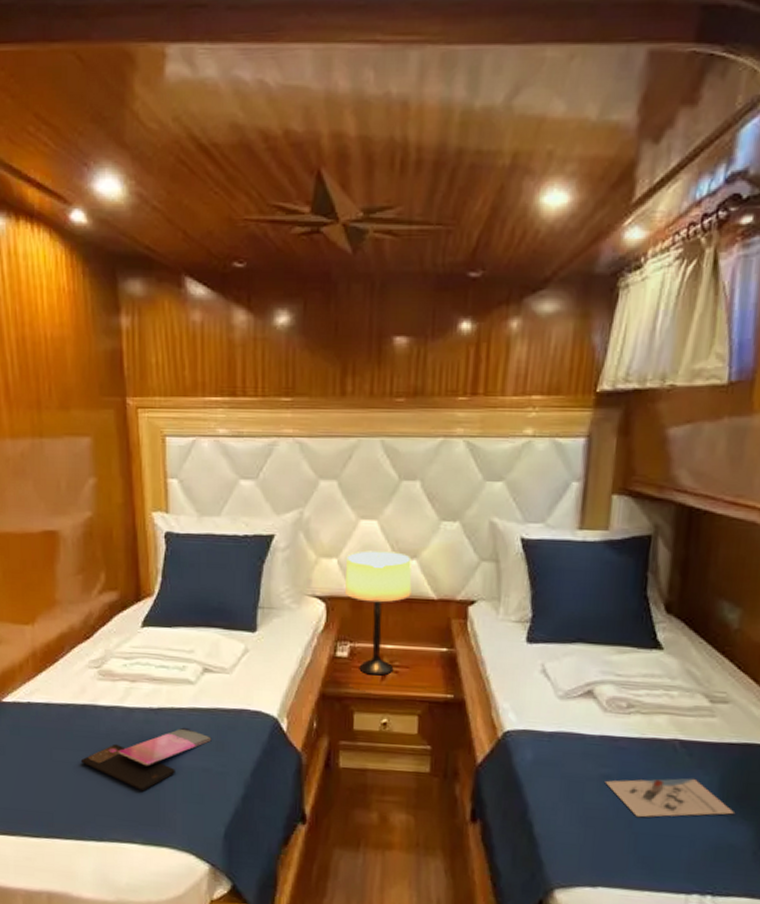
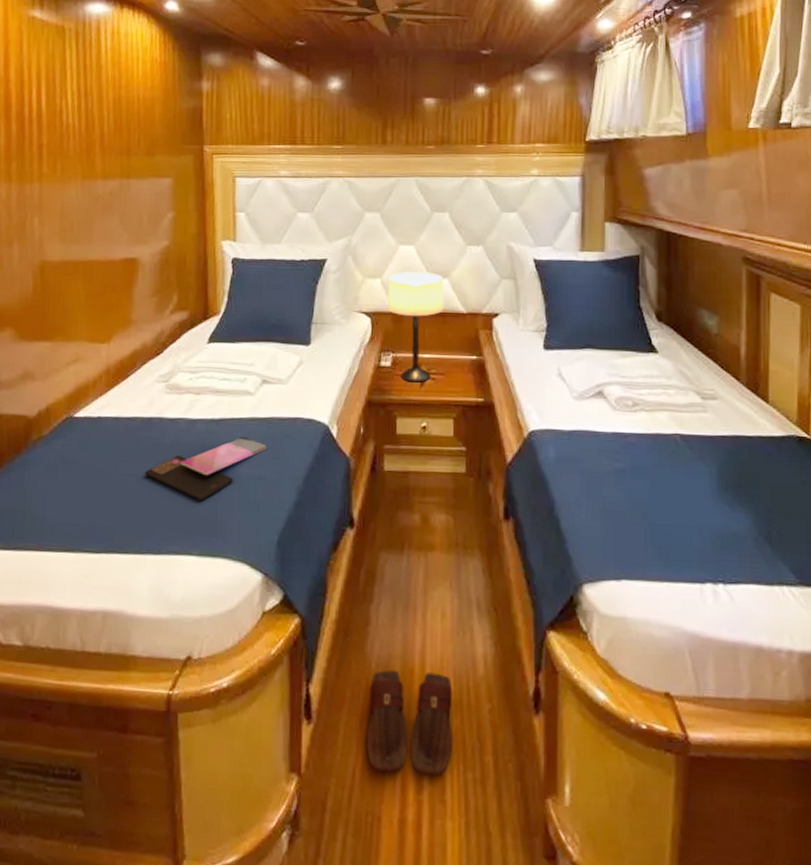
architectural model: present [605,778,736,818] -> none [620,469,735,509]

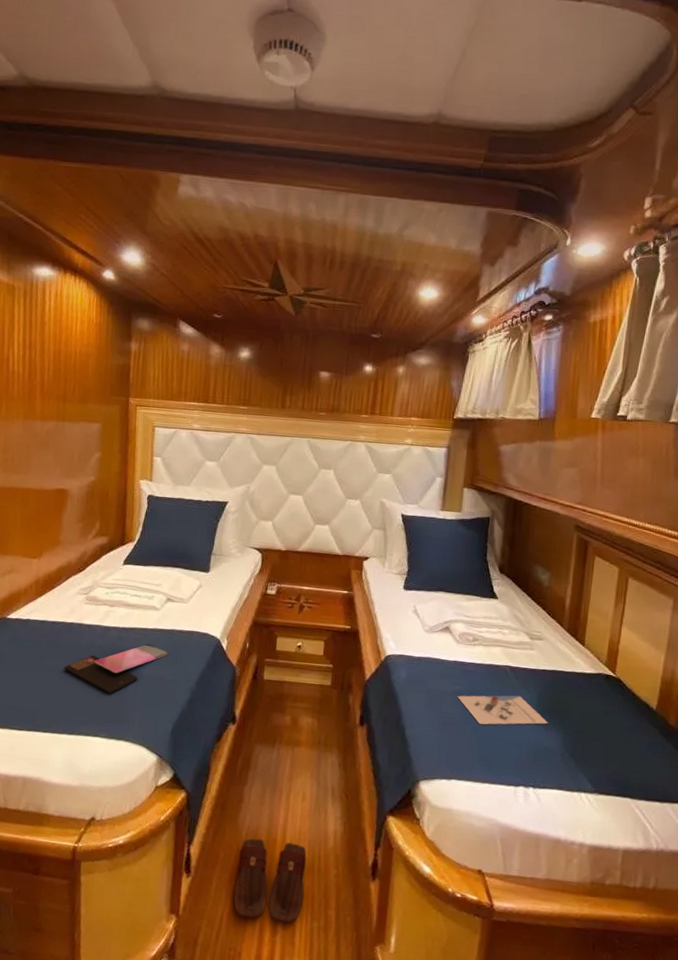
table lamp: present [386,271,444,383] -> none [275,517,325,610]
architectural model: none [620,469,735,509] -> present [457,695,549,725]

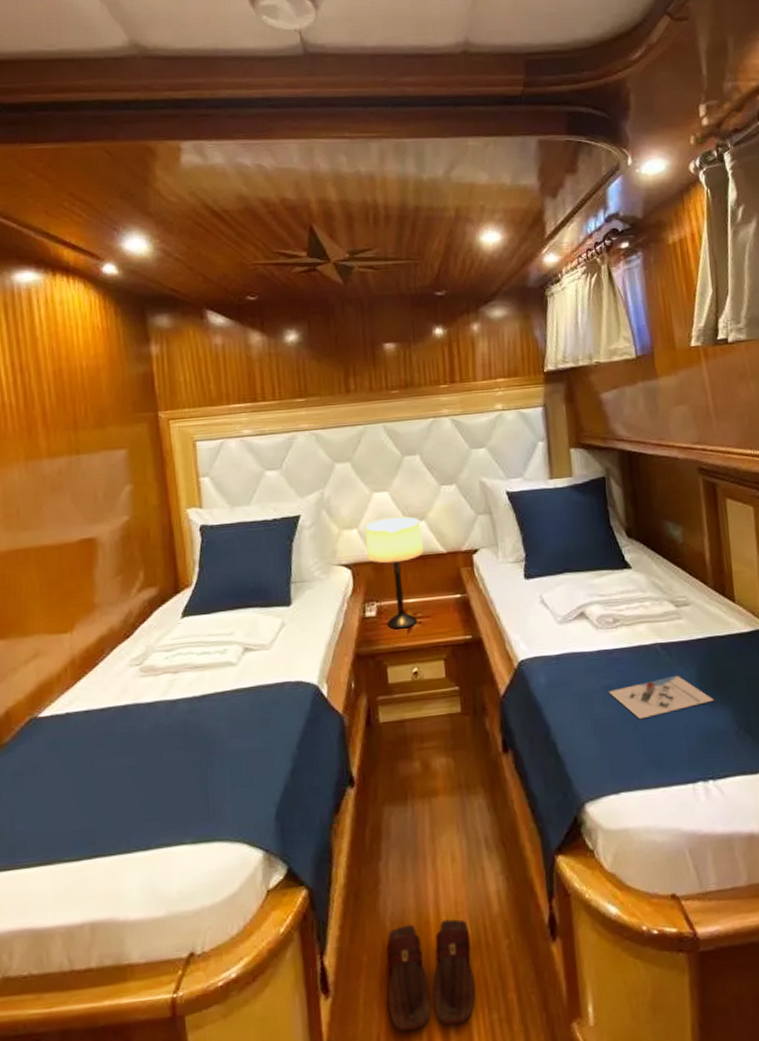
tablet: present [63,643,168,694] -> none [124,710,257,786]
table lamp: none [275,517,325,610] -> present [365,516,424,630]

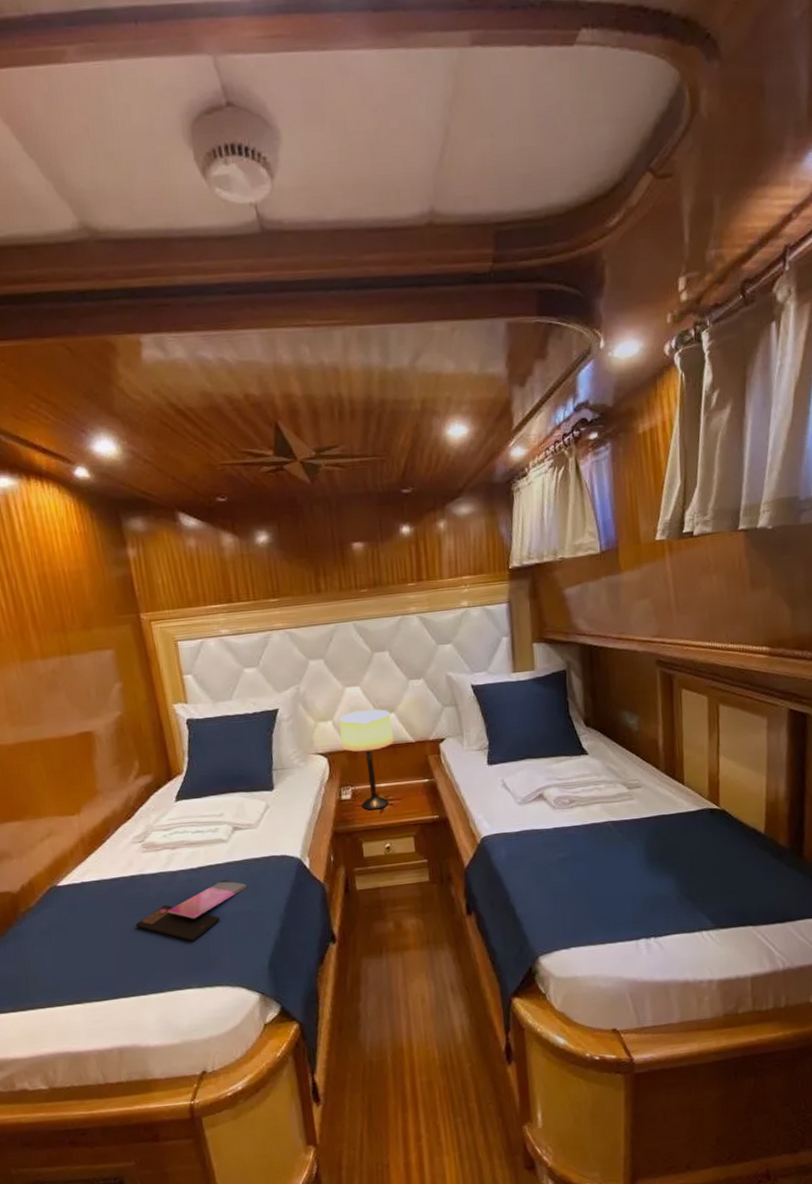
tablet: none [124,710,257,786] -> present [135,880,248,942]
sandal: present [386,919,476,1033] -> none [367,1047,443,1131]
architectural model: present [608,675,715,720] -> none [563,849,660,887]

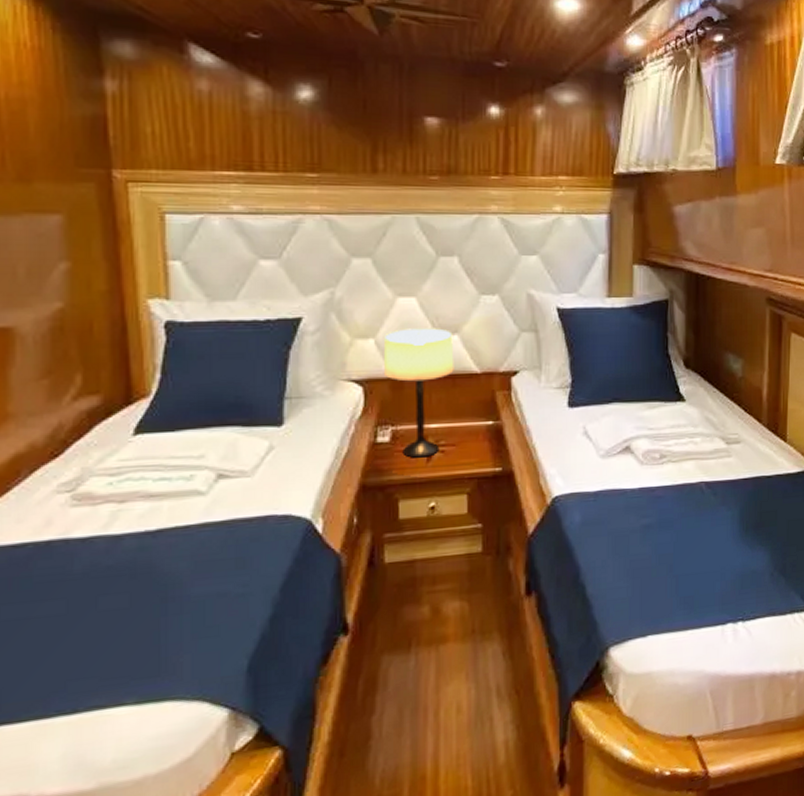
tablet: present [135,880,248,942] -> none [44,547,229,637]

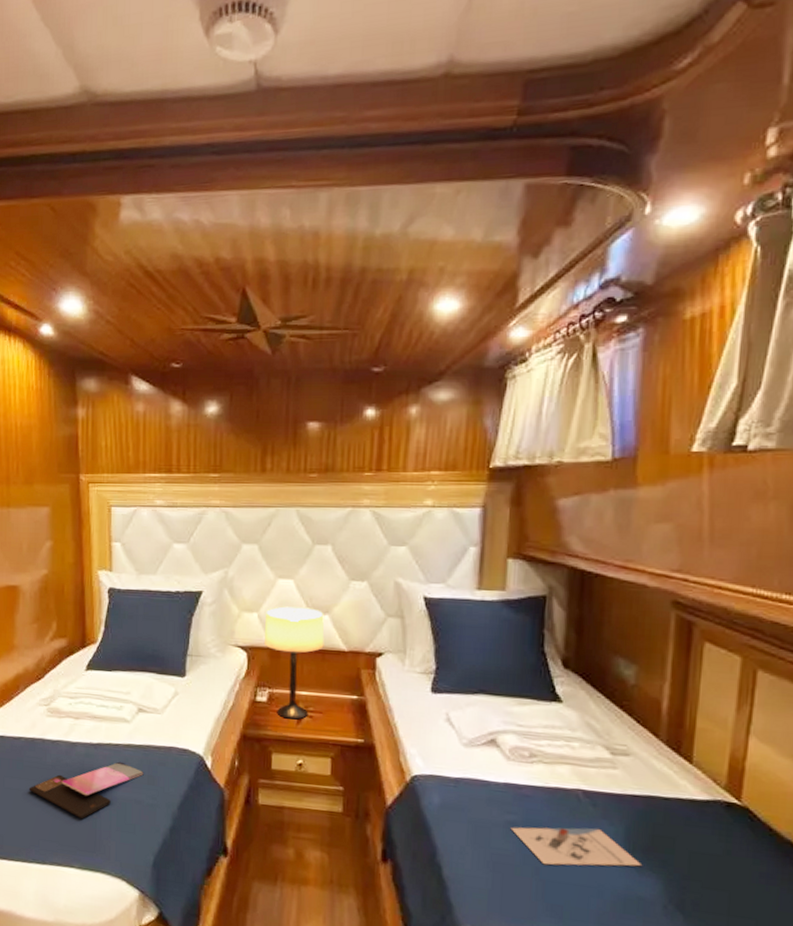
tablet: none [44,547,229,637] -> present [28,761,144,819]
architectural model: none [646,515,754,561] -> present [510,827,643,867]

